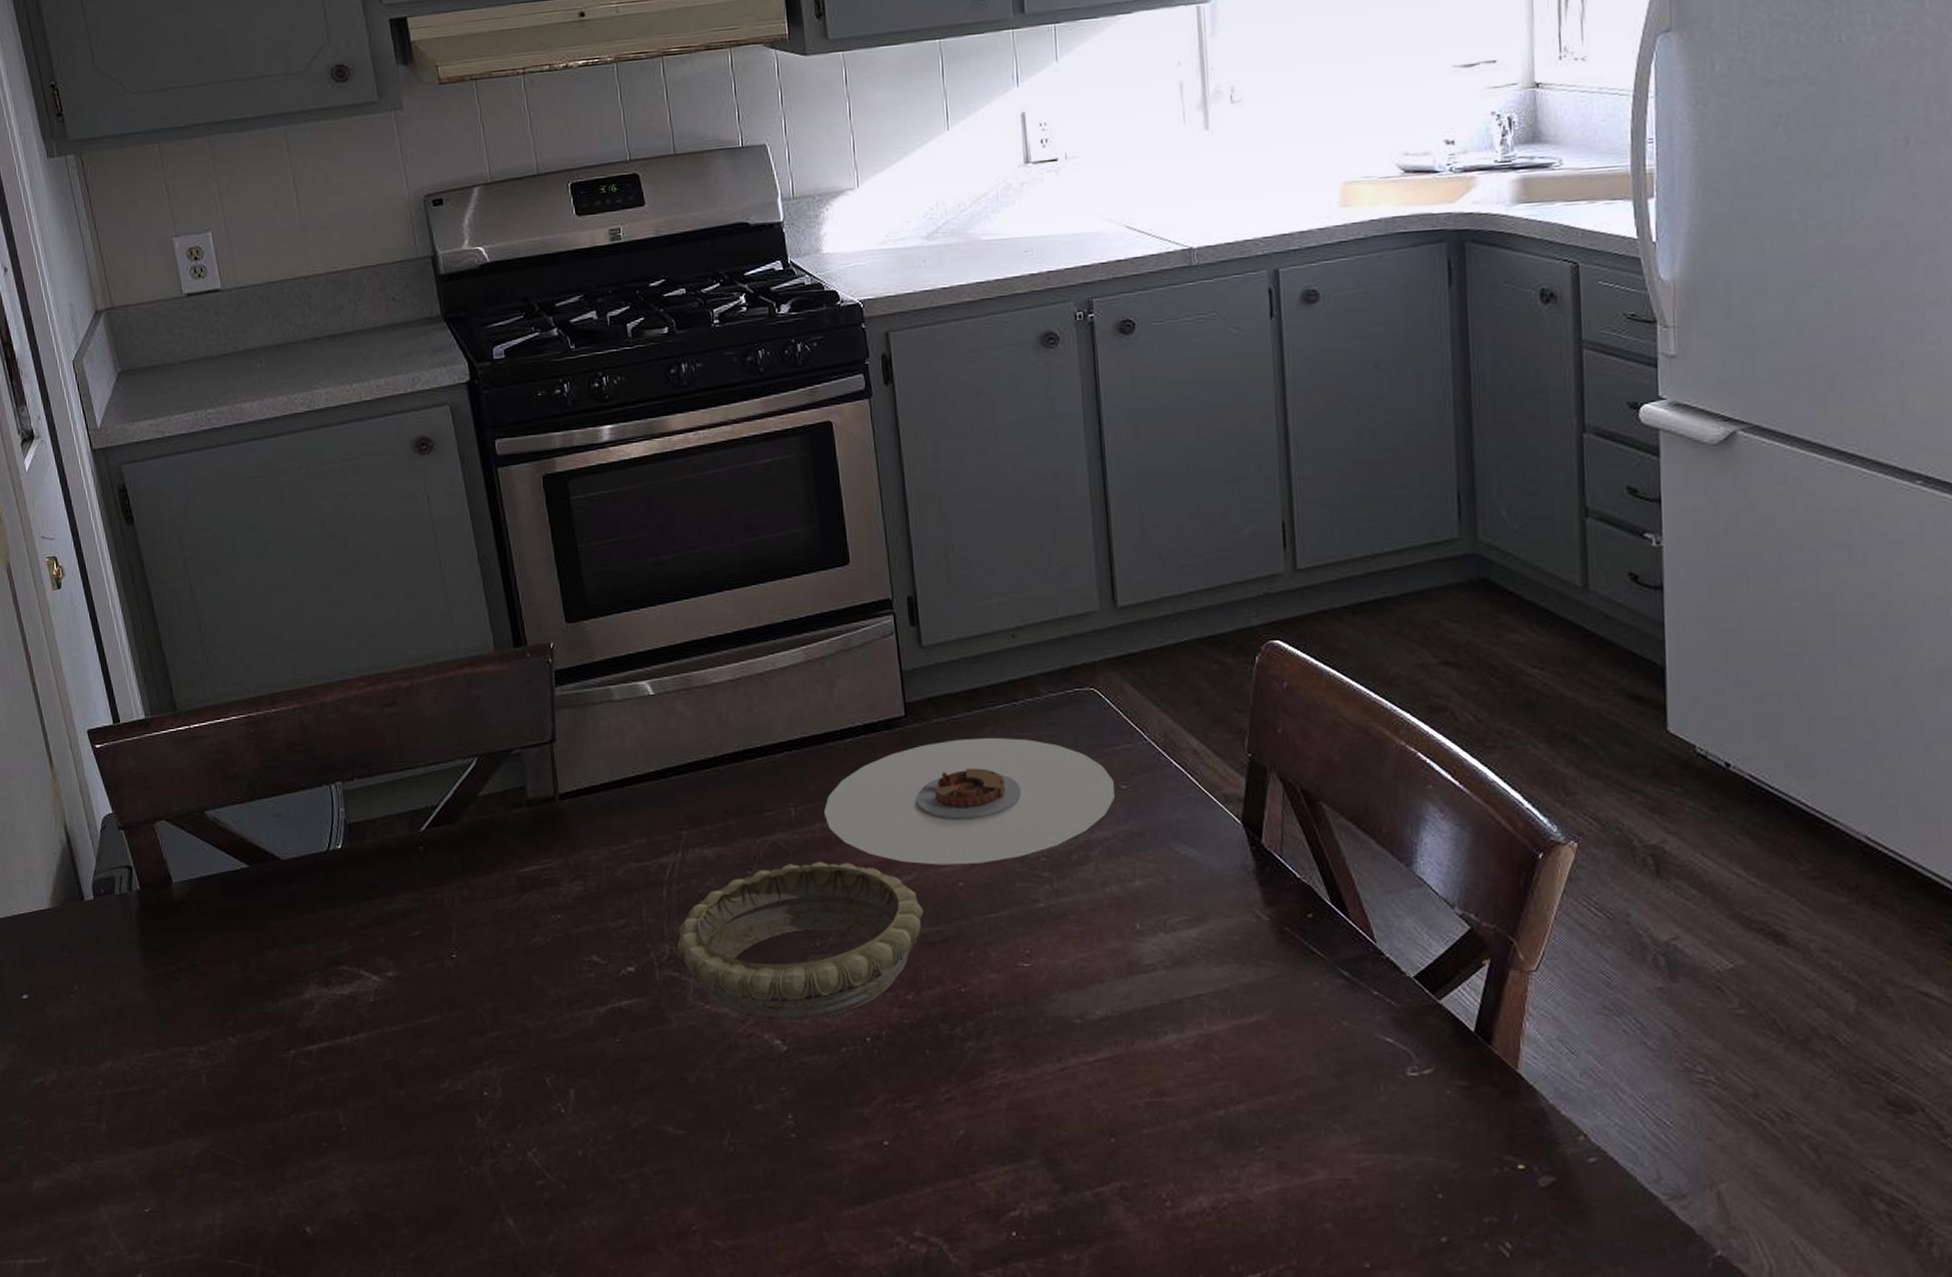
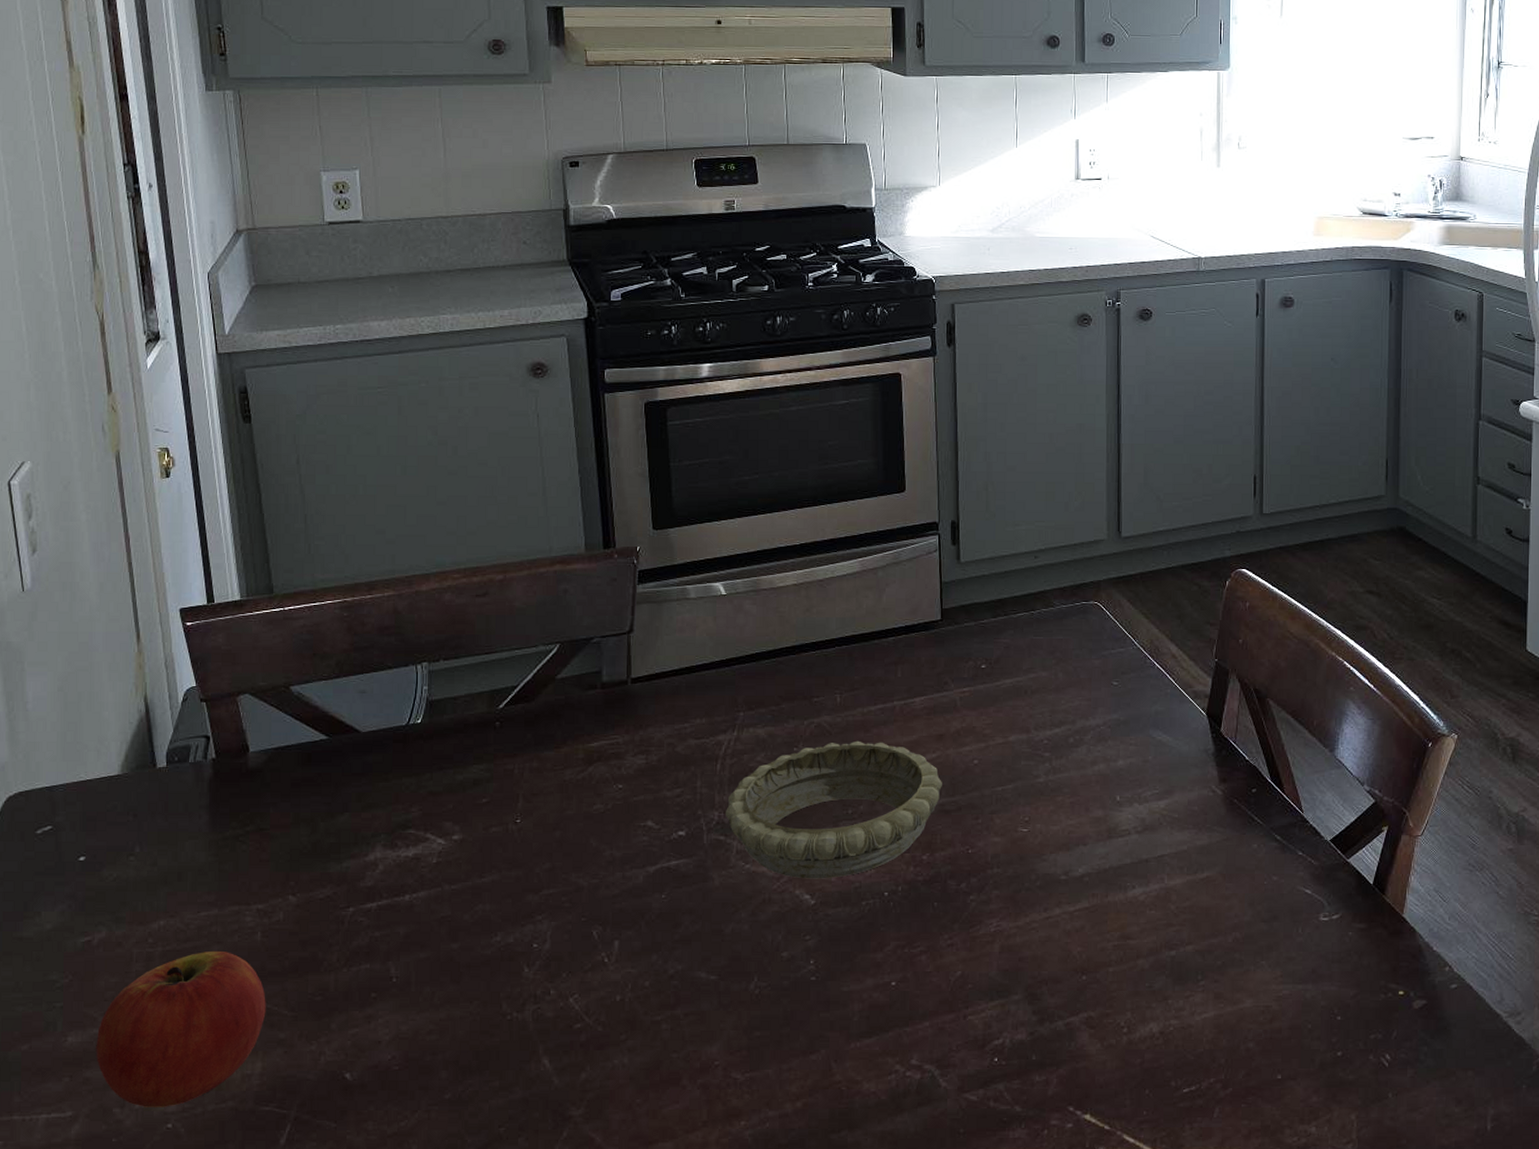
apple: none [60,1094,220,1257] -> present [96,950,266,1107]
plate: present [824,737,1115,865] -> none [865,639,1108,746]

